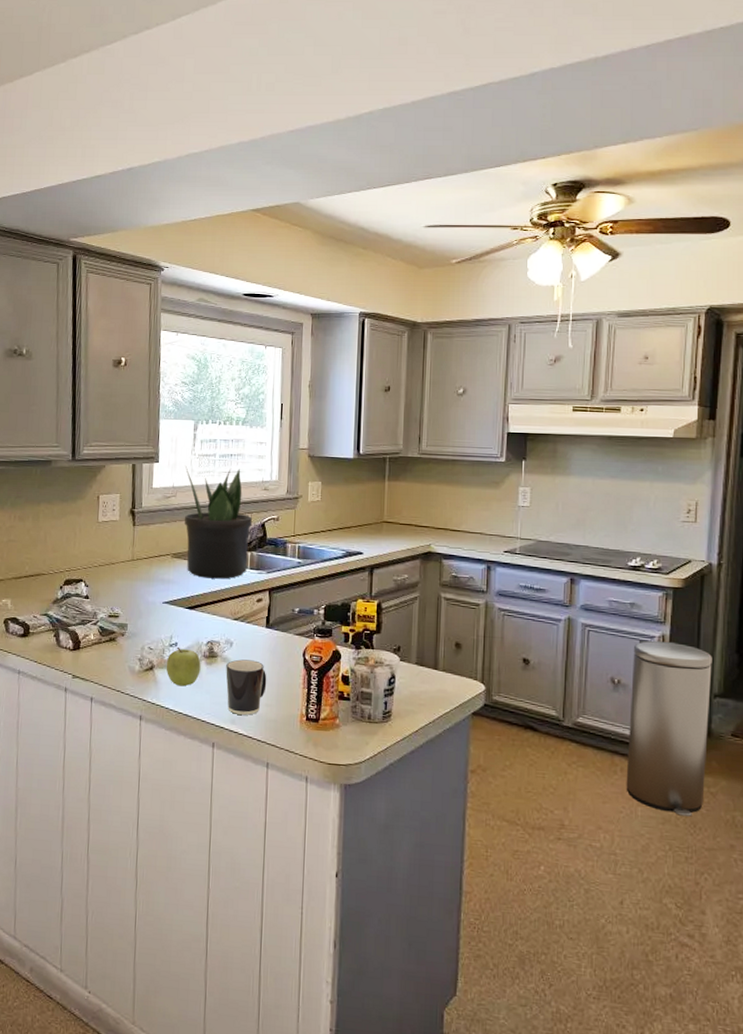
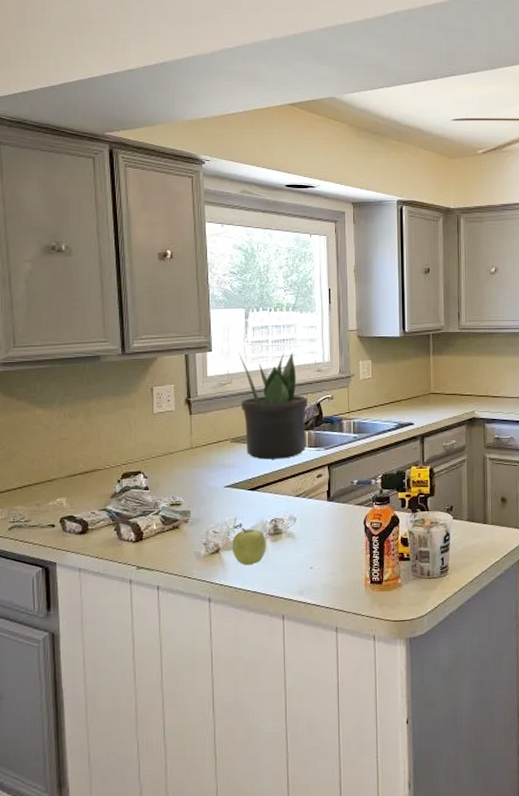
mug: present [226,659,267,715] -> none [291,533,331,586]

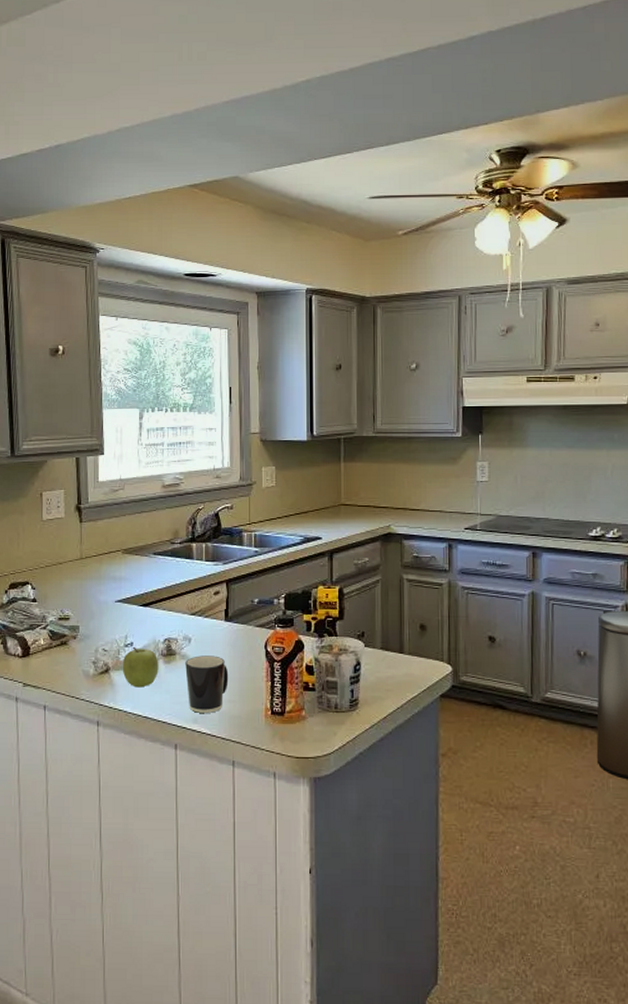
planter: present [239,353,307,460] -> none [132,457,205,573]
mug: none [291,533,331,586] -> present [185,656,229,713]

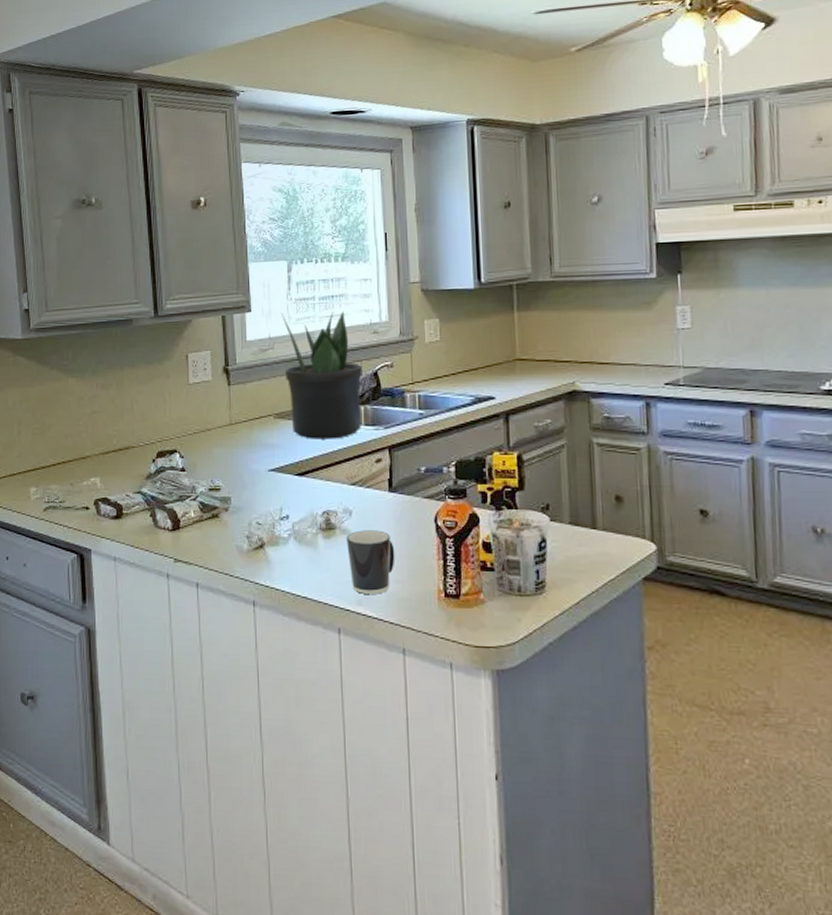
fruit: present [122,646,159,688] -> none [278,519,318,565]
planter: none [132,457,205,573] -> present [282,311,362,439]

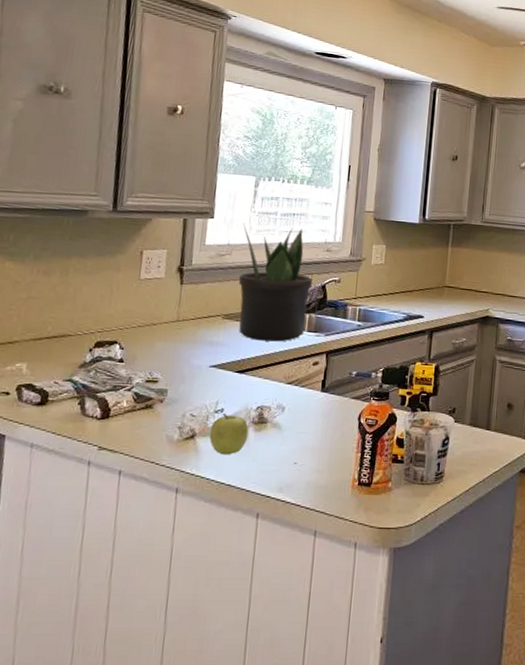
fruit: none [278,519,318,565] -> present [209,413,249,455]
mug: present [346,530,395,594] -> none [275,425,320,482]

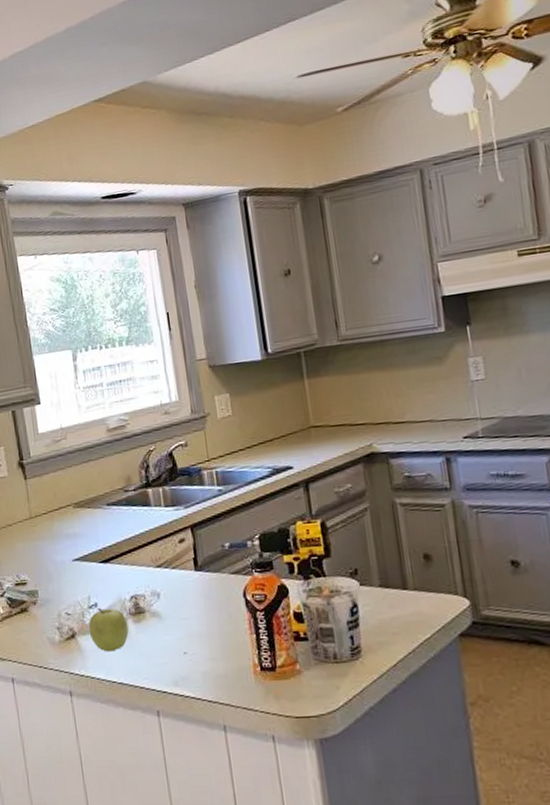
planter: present [239,224,312,342] -> none [71,395,161,526]

